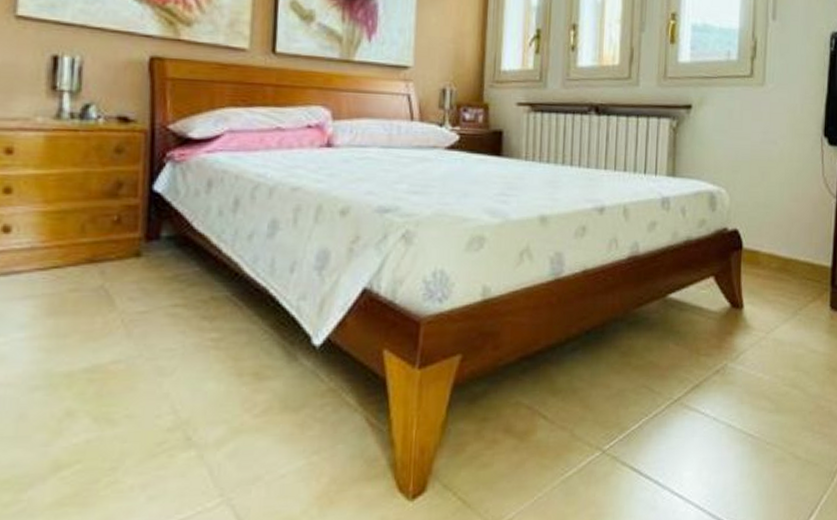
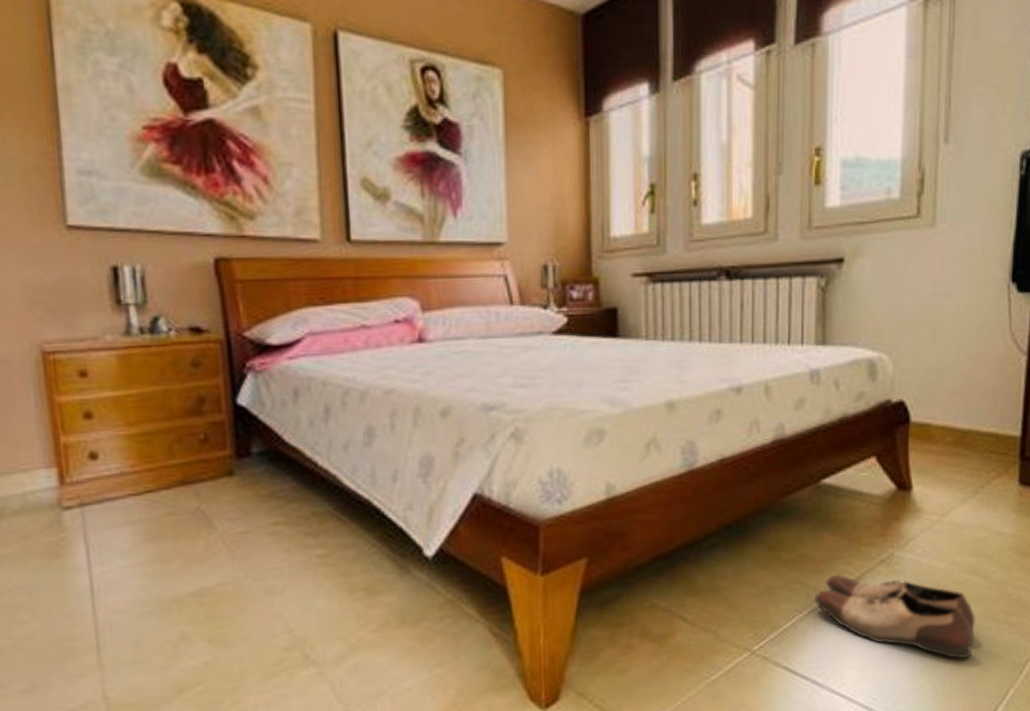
shoe: none [659,382,795,465] -> present [814,575,976,659]

